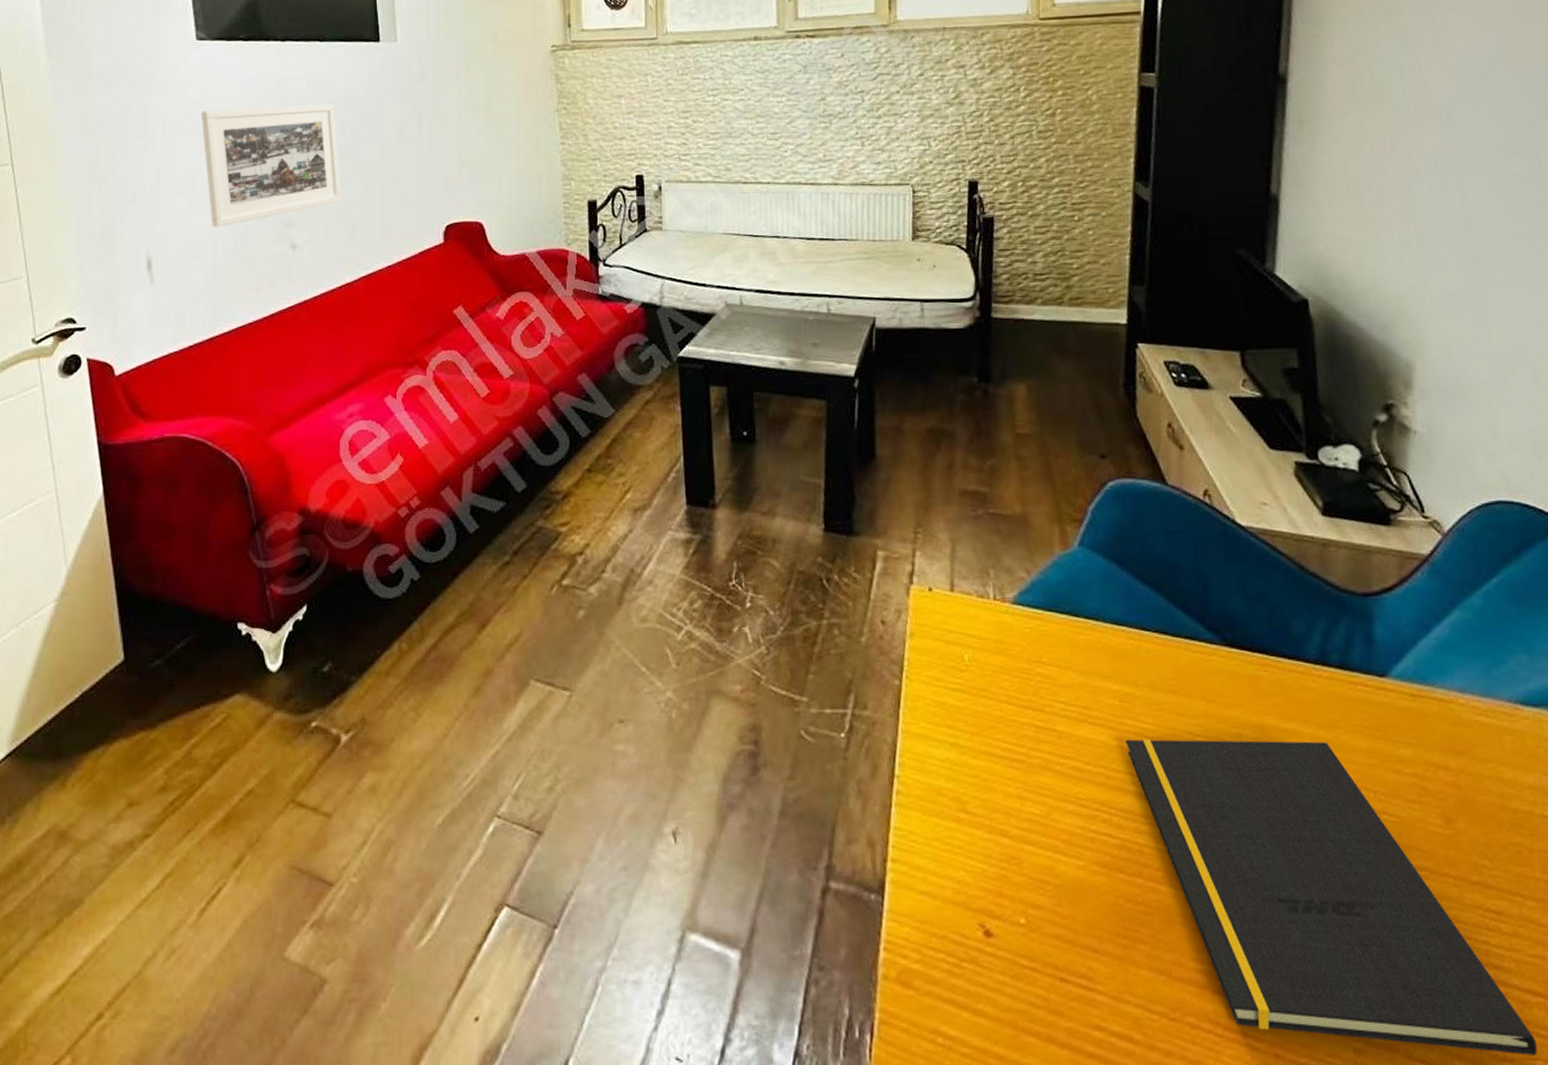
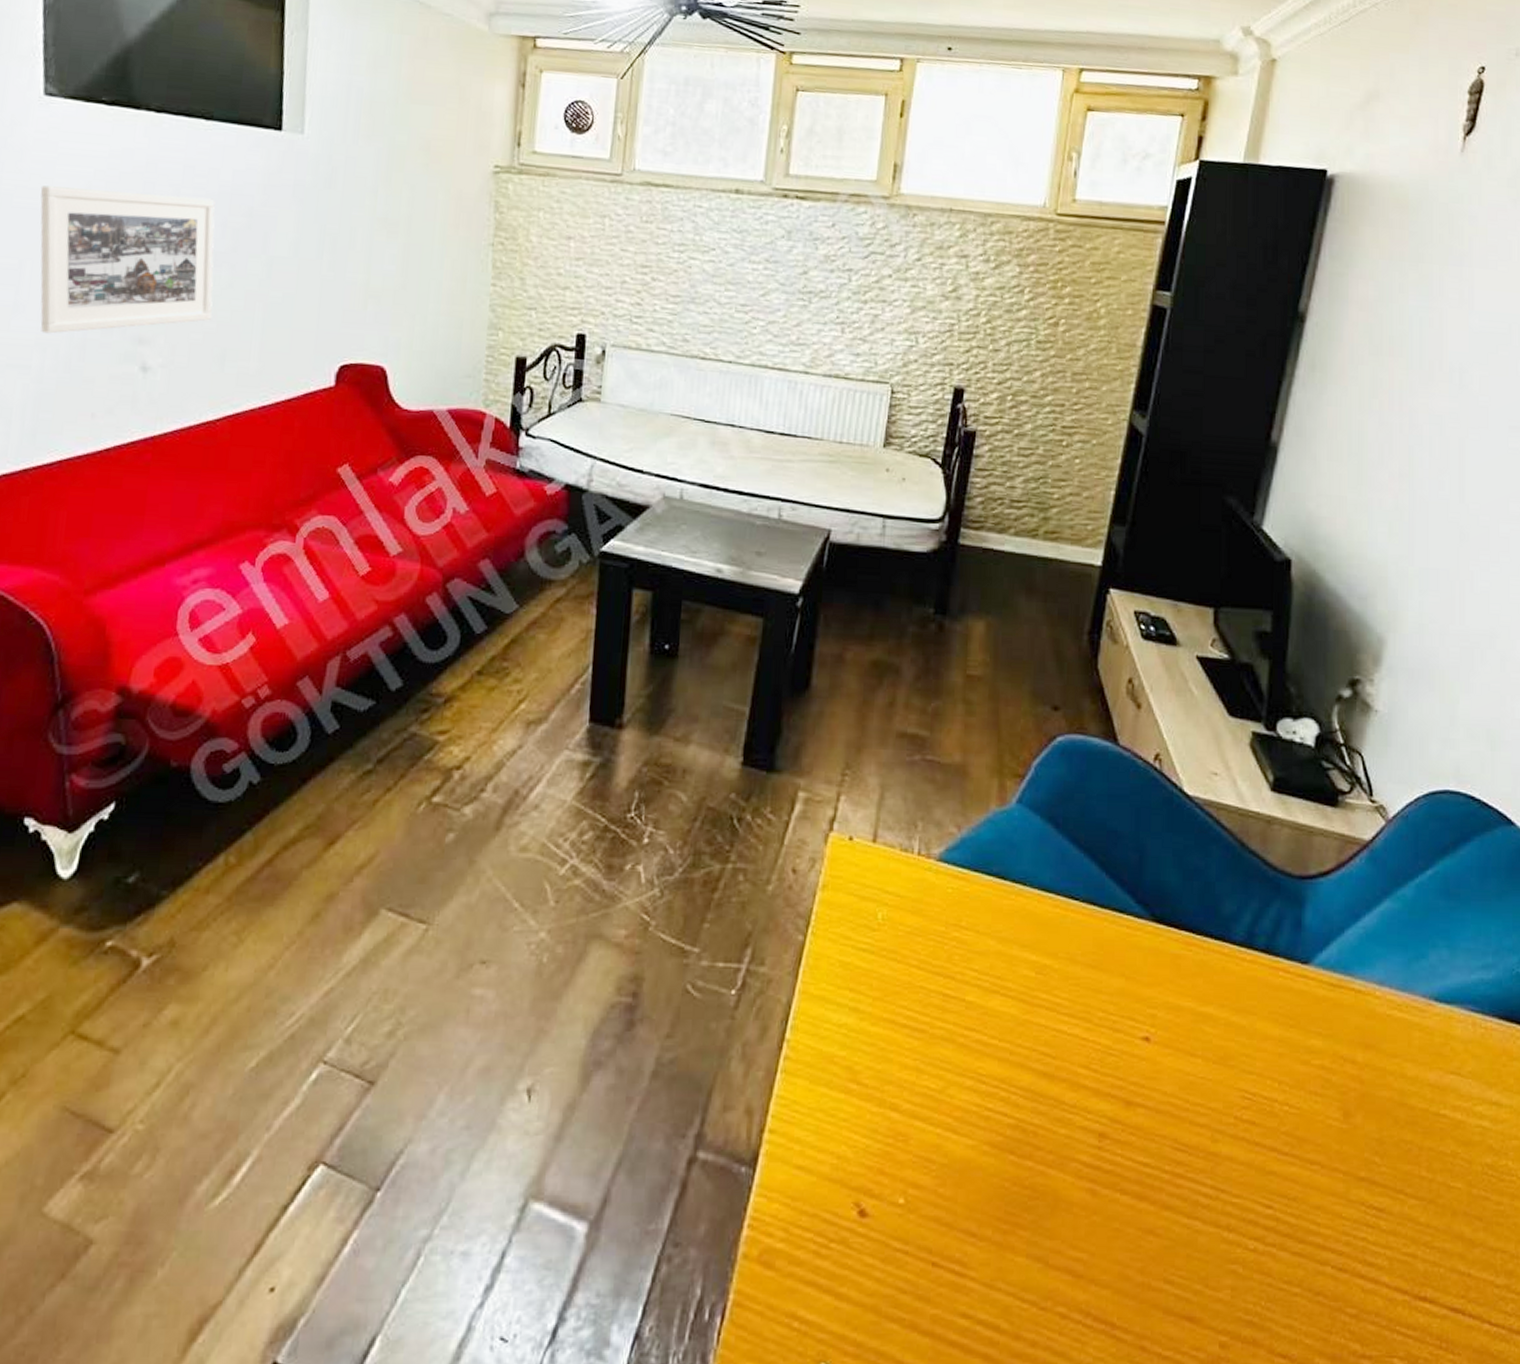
notepad: present [1125,738,1538,1055] -> none [1035,1014,1396,1353]

